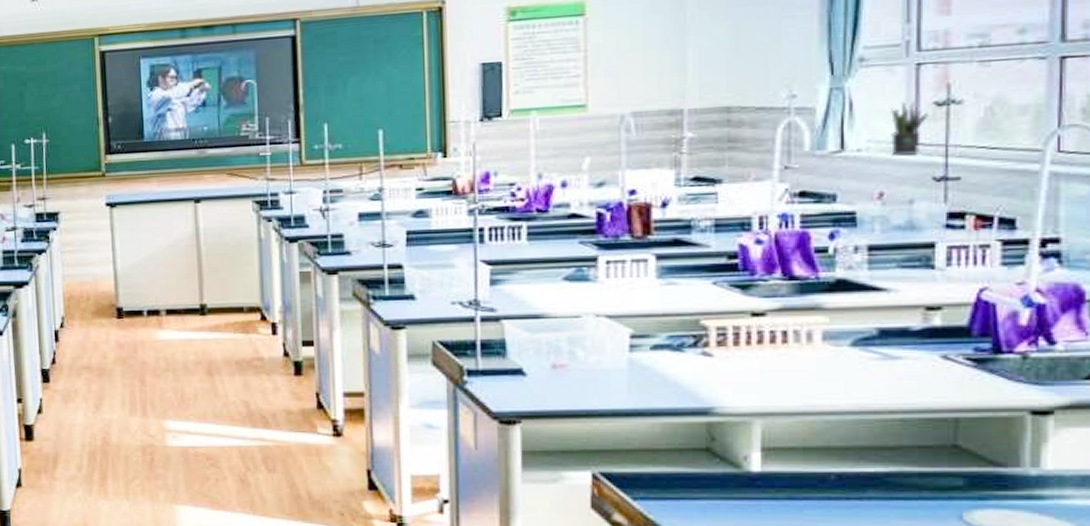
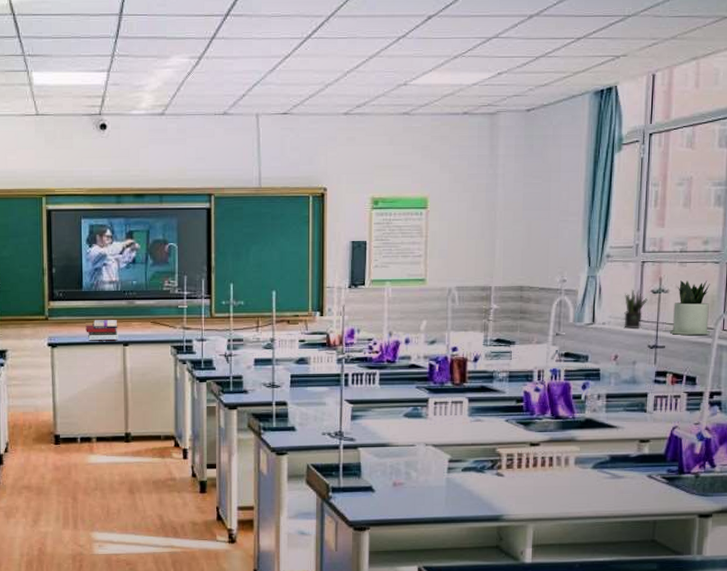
books: none [149,173,188,199] -> present [86,319,118,341]
planter: none [967,83,1038,162] -> present [669,280,711,336]

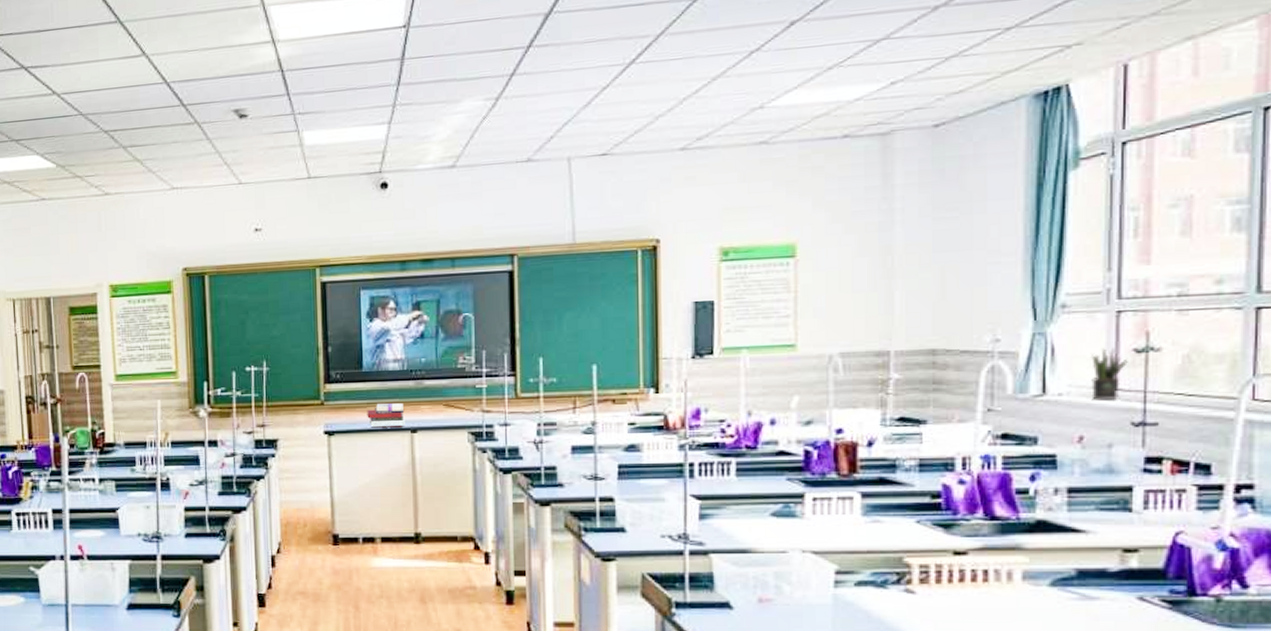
planter: present [669,280,711,336] -> none [1164,332,1234,409]

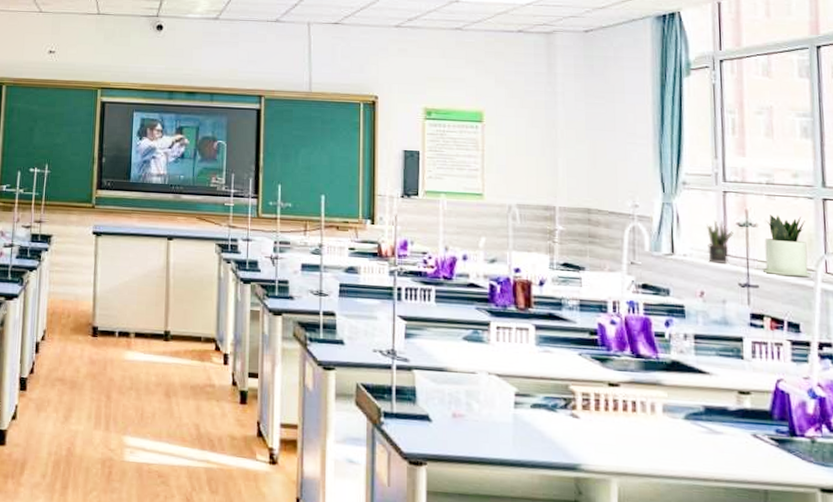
books: present [367,403,405,428] -> none [131,211,163,234]
planter: none [1164,332,1234,409] -> present [762,215,813,278]

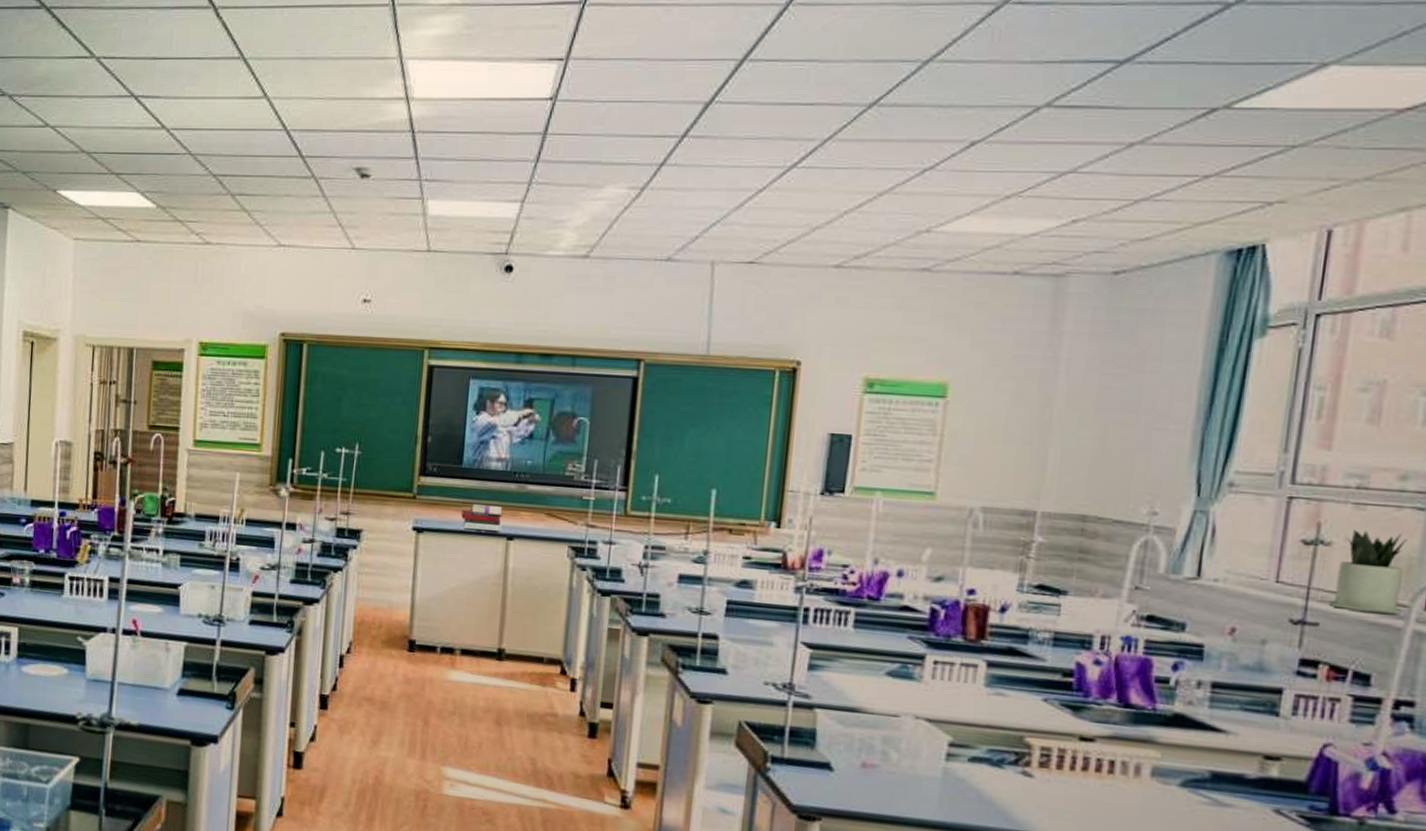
books: none [131,211,163,234] -> present [461,503,503,532]
potted plant: present [707,220,734,264] -> none [1249,535,1294,593]

